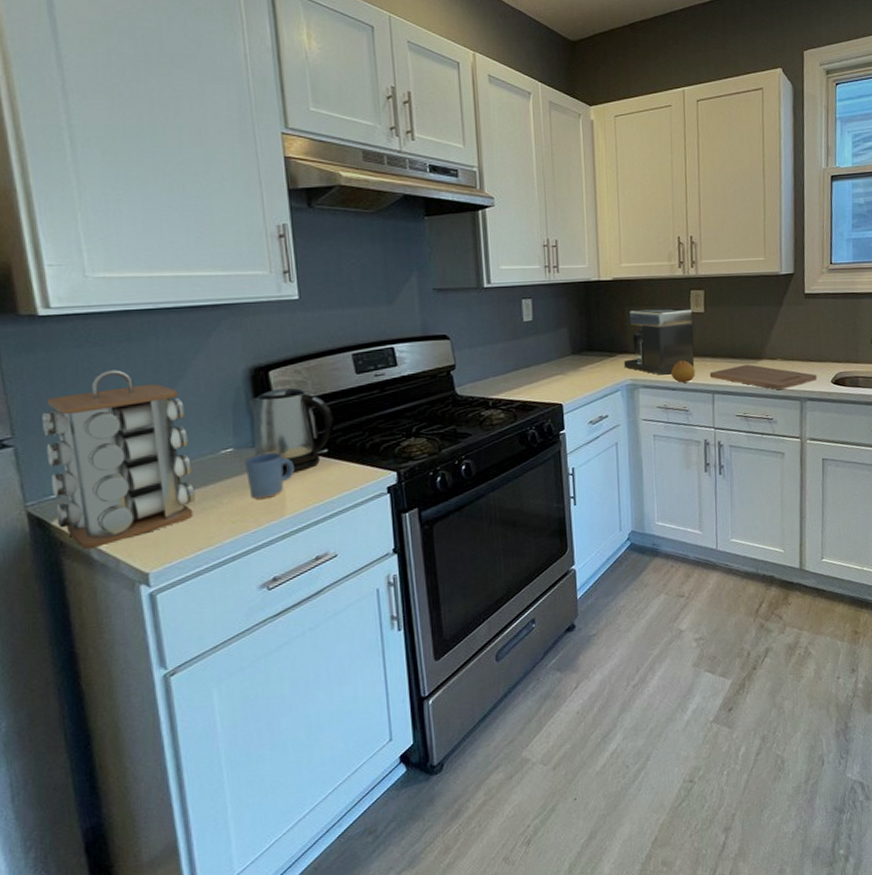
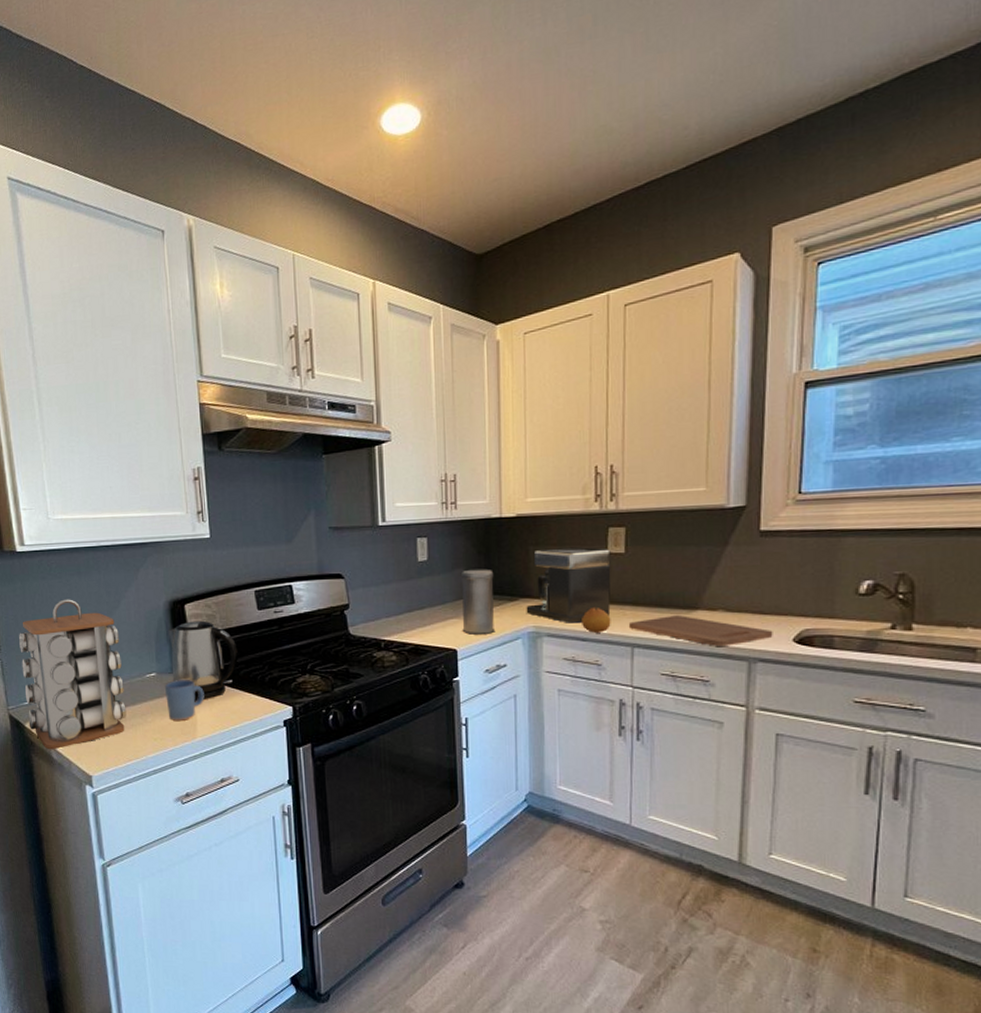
canister: none [565,328,596,389] -> present [462,569,494,635]

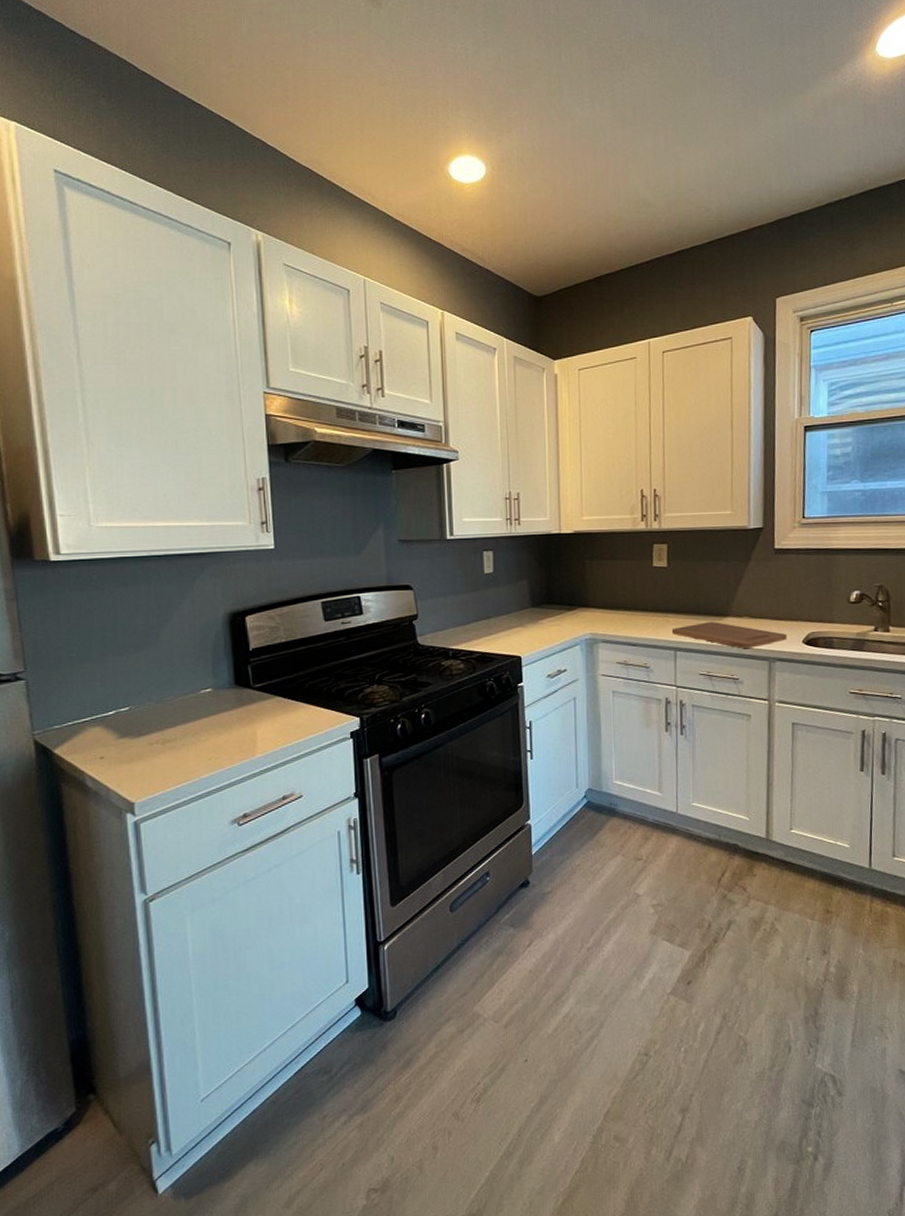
spice rack: present [19,599,127,750] -> none [50,612,177,777]
mug: present [164,680,204,721] -> none [221,694,266,738]
kettle: present [167,620,238,701] -> none [226,633,303,716]
canister: present [462,569,494,635] -> none [525,580,555,642]
coffee maker: present [526,547,611,623] -> none [583,561,657,630]
fruit: present [582,608,611,633] -> none [632,616,657,638]

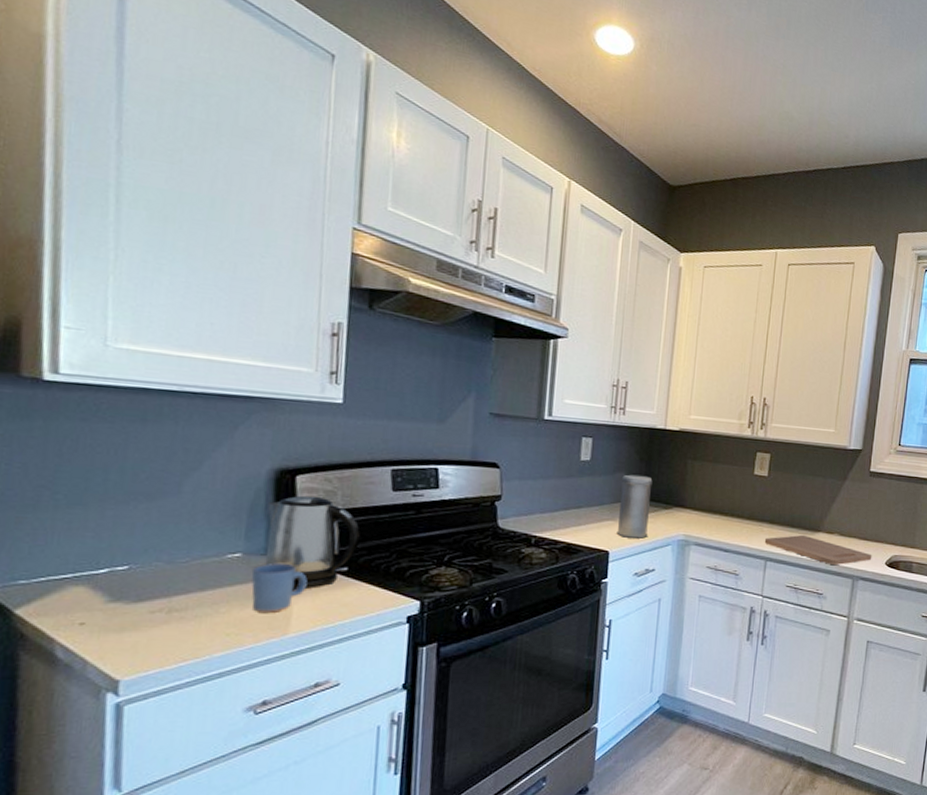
mug: none [221,694,266,738] -> present [251,563,307,613]
kettle: none [226,633,303,716] -> present [265,495,360,590]
canister: none [525,580,555,642] -> present [616,474,653,539]

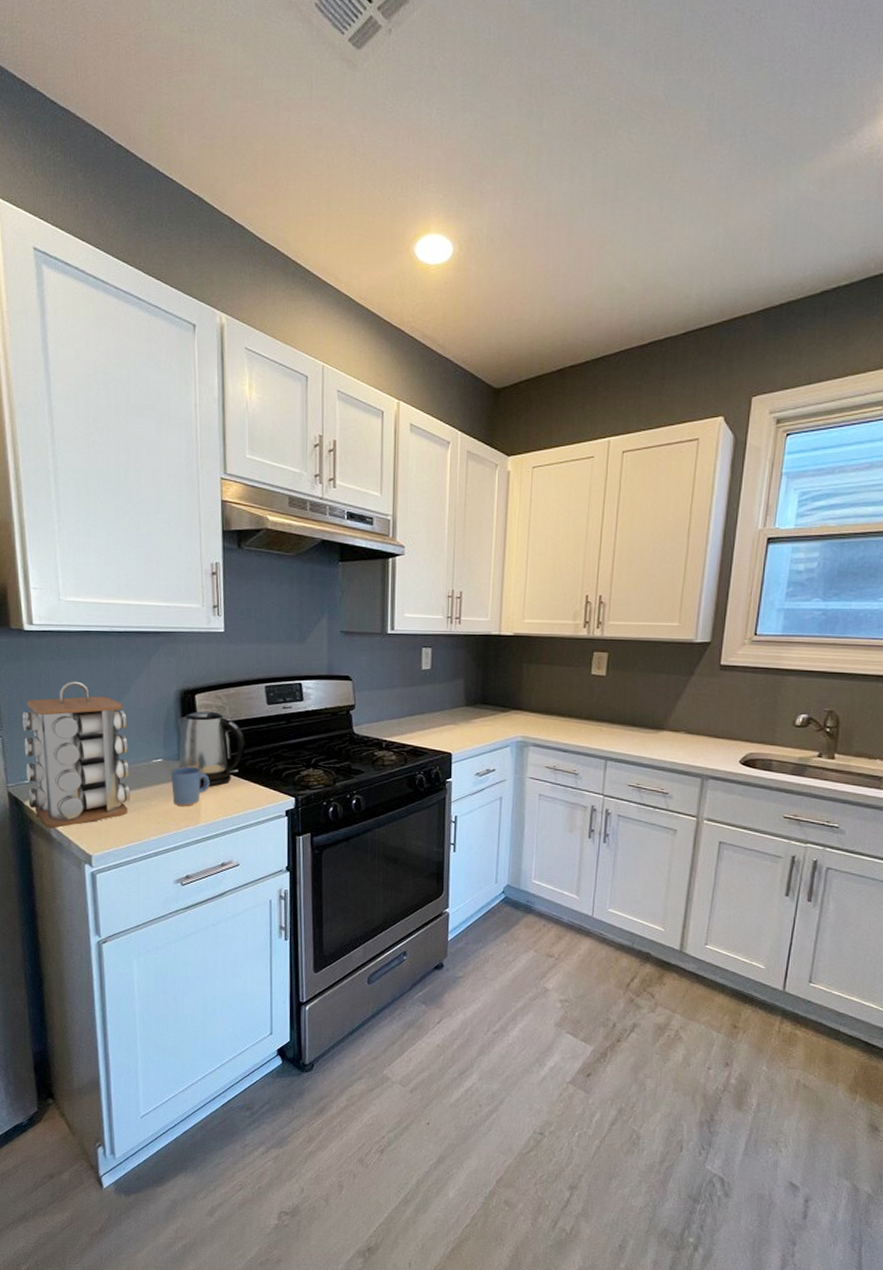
spice rack: none [21,450,194,646] -> present [23,681,131,829]
canister: present [616,474,653,539] -> none [458,680,490,741]
cutting board: present [764,535,872,566] -> none [604,734,724,765]

